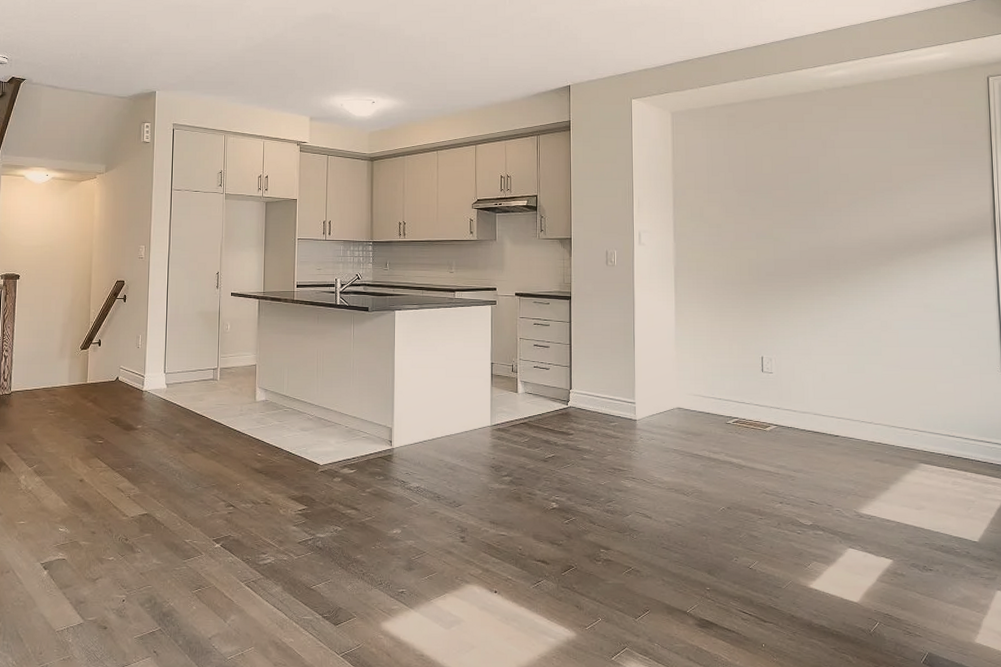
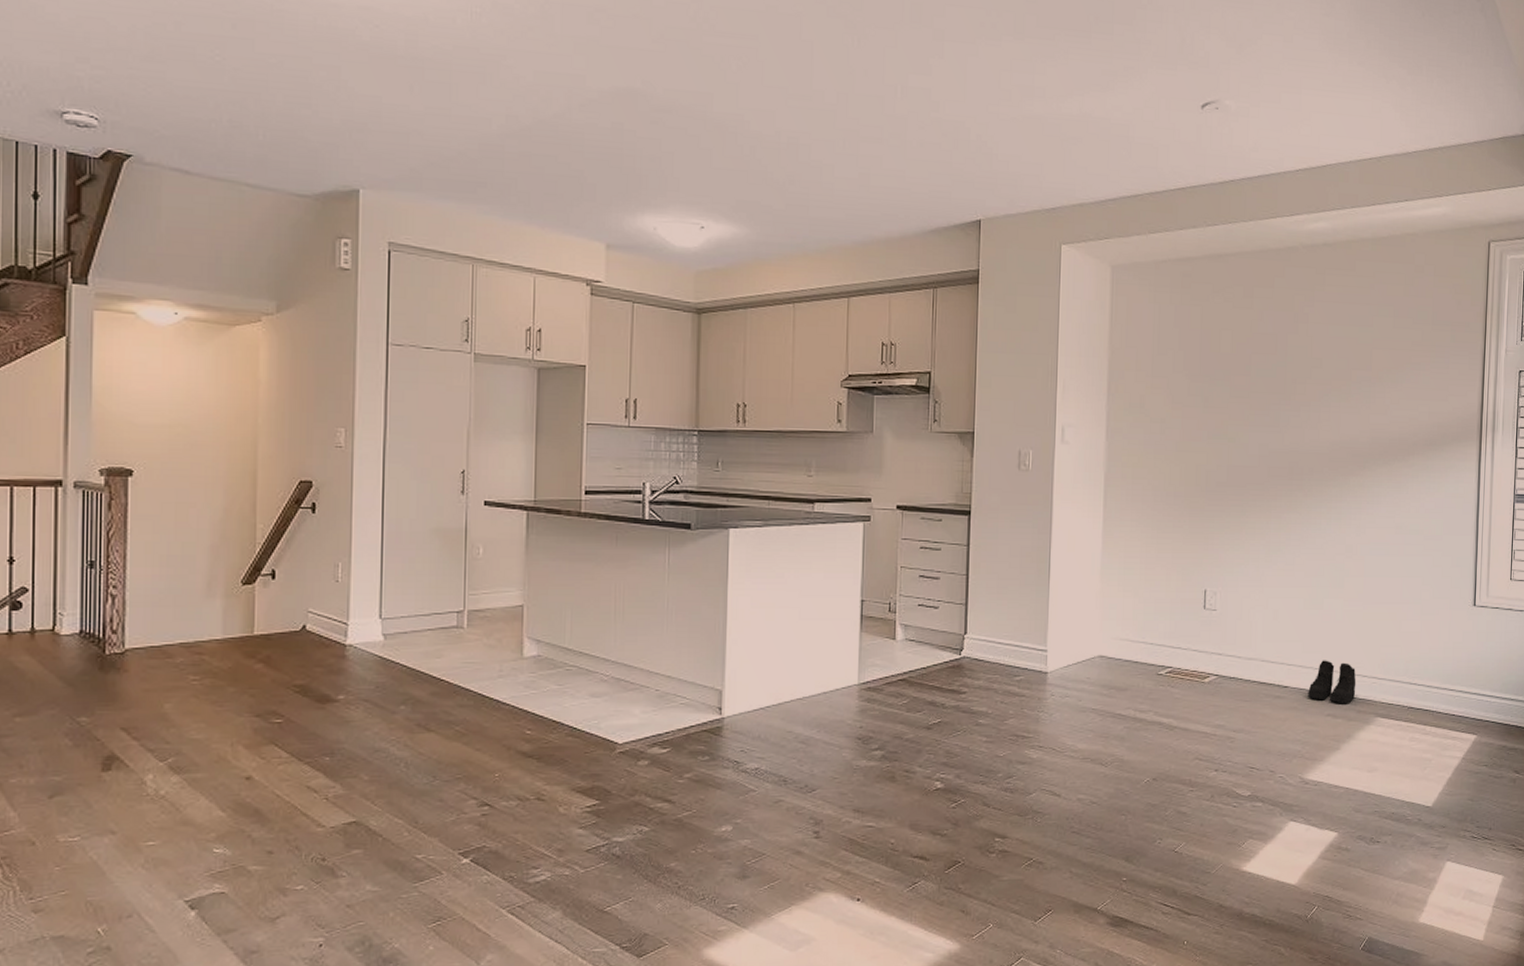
boots: none [857,414,900,452] -> present [1308,660,1356,704]

